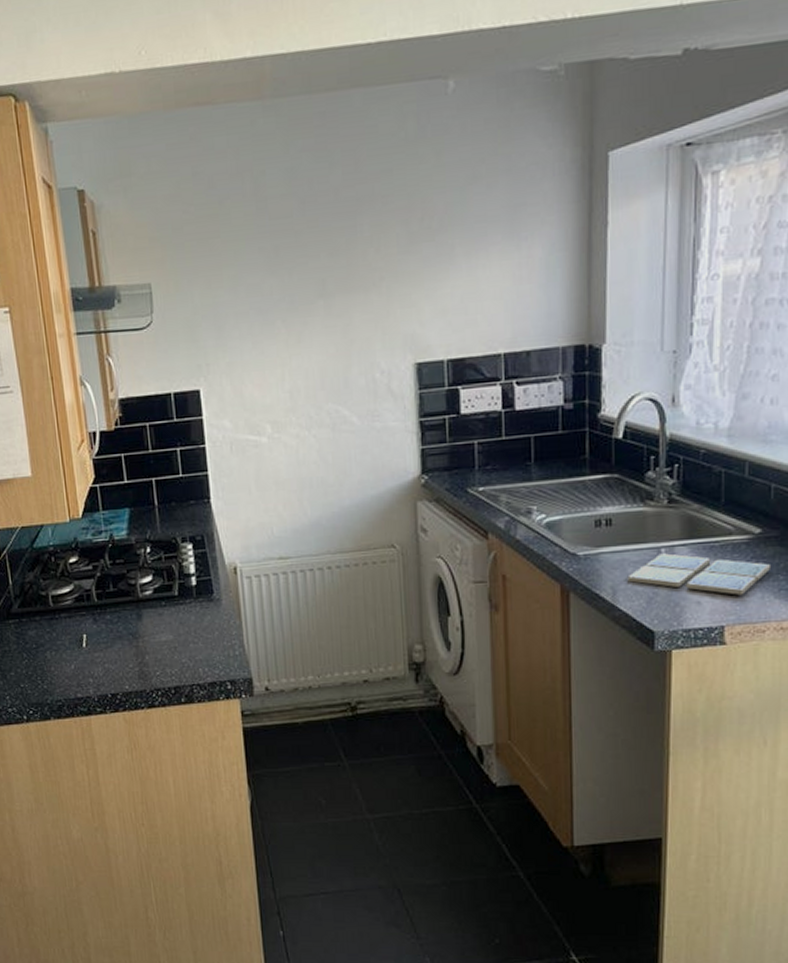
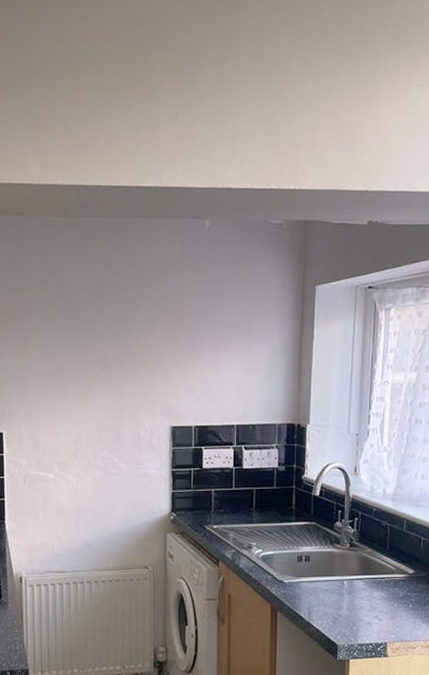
drink coaster: present [627,553,772,595] -> none [319,585,421,620]

